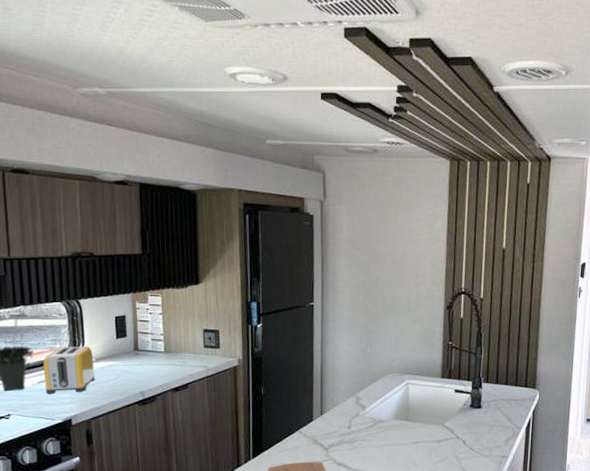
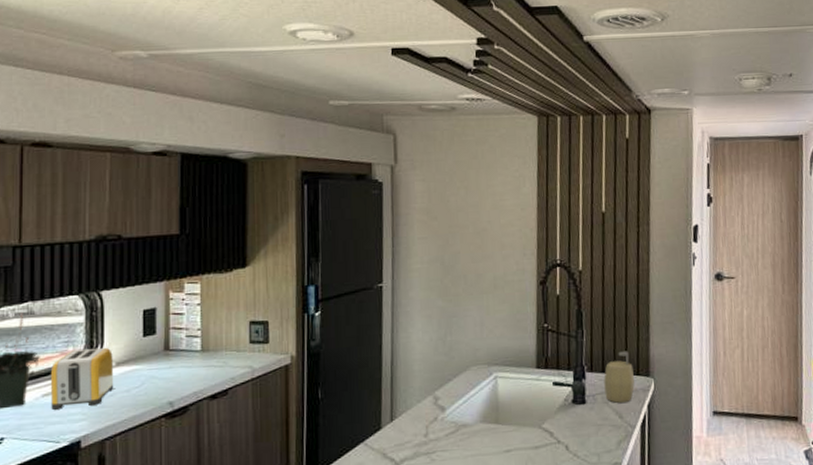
soap dispenser: none [497,367,523,409] -> present [604,351,635,403]

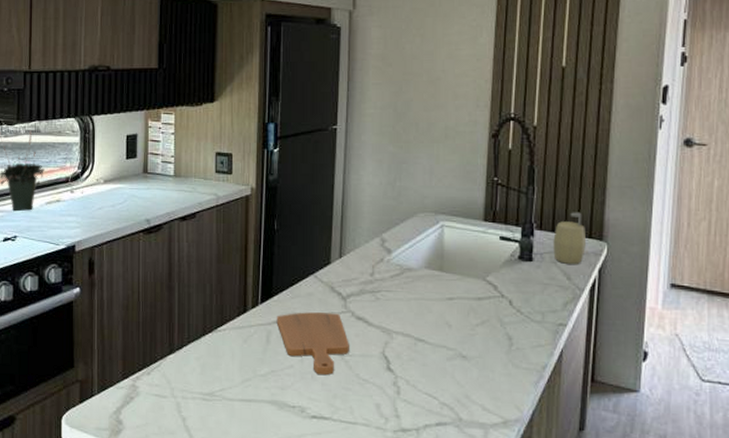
toaster: present [50,347,114,410] -> none [52,165,102,216]

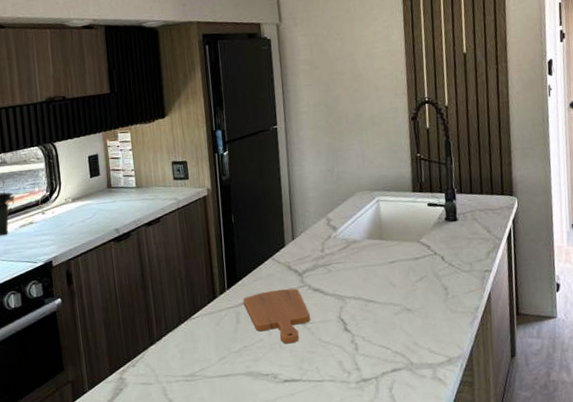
soap dispenser: present [553,212,586,264] -> none [472,174,500,220]

